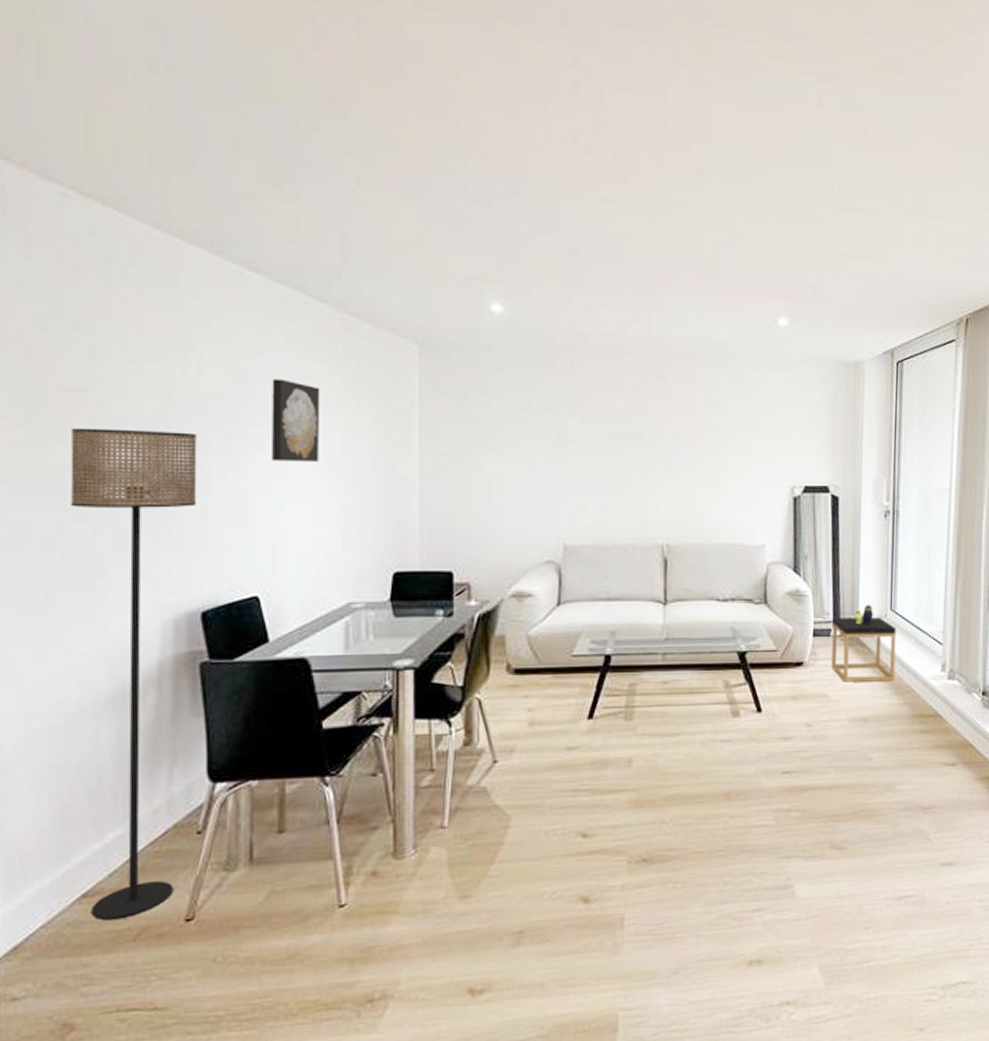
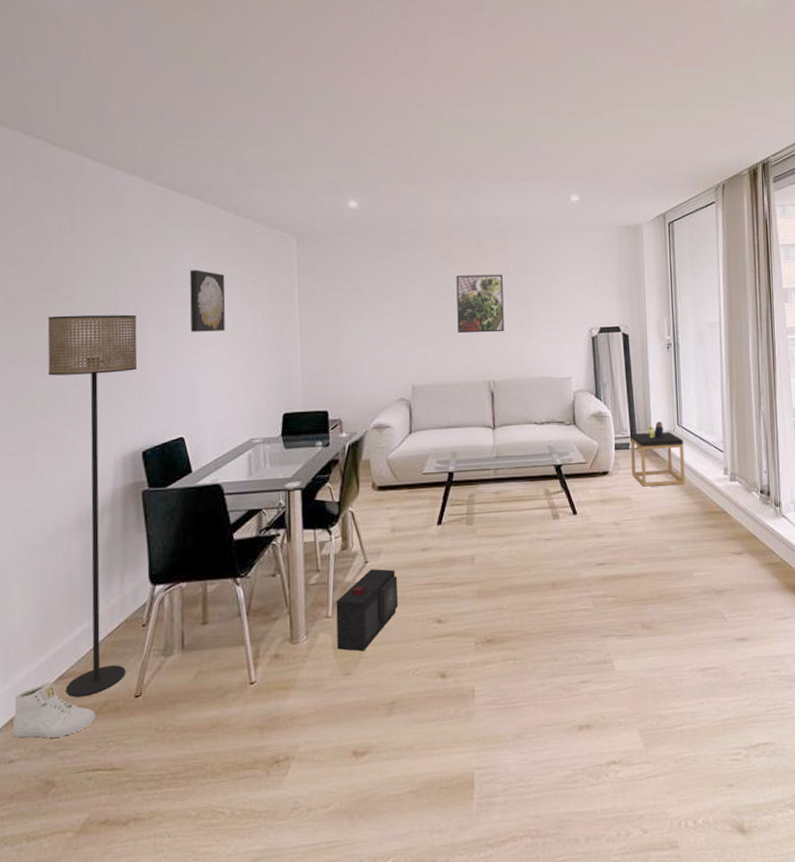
sneaker: none [16,900,131,971] -> present [12,682,95,738]
speaker: none [454,770,535,870] -> present [336,569,399,652]
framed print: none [626,409,686,485] -> present [456,274,505,334]

